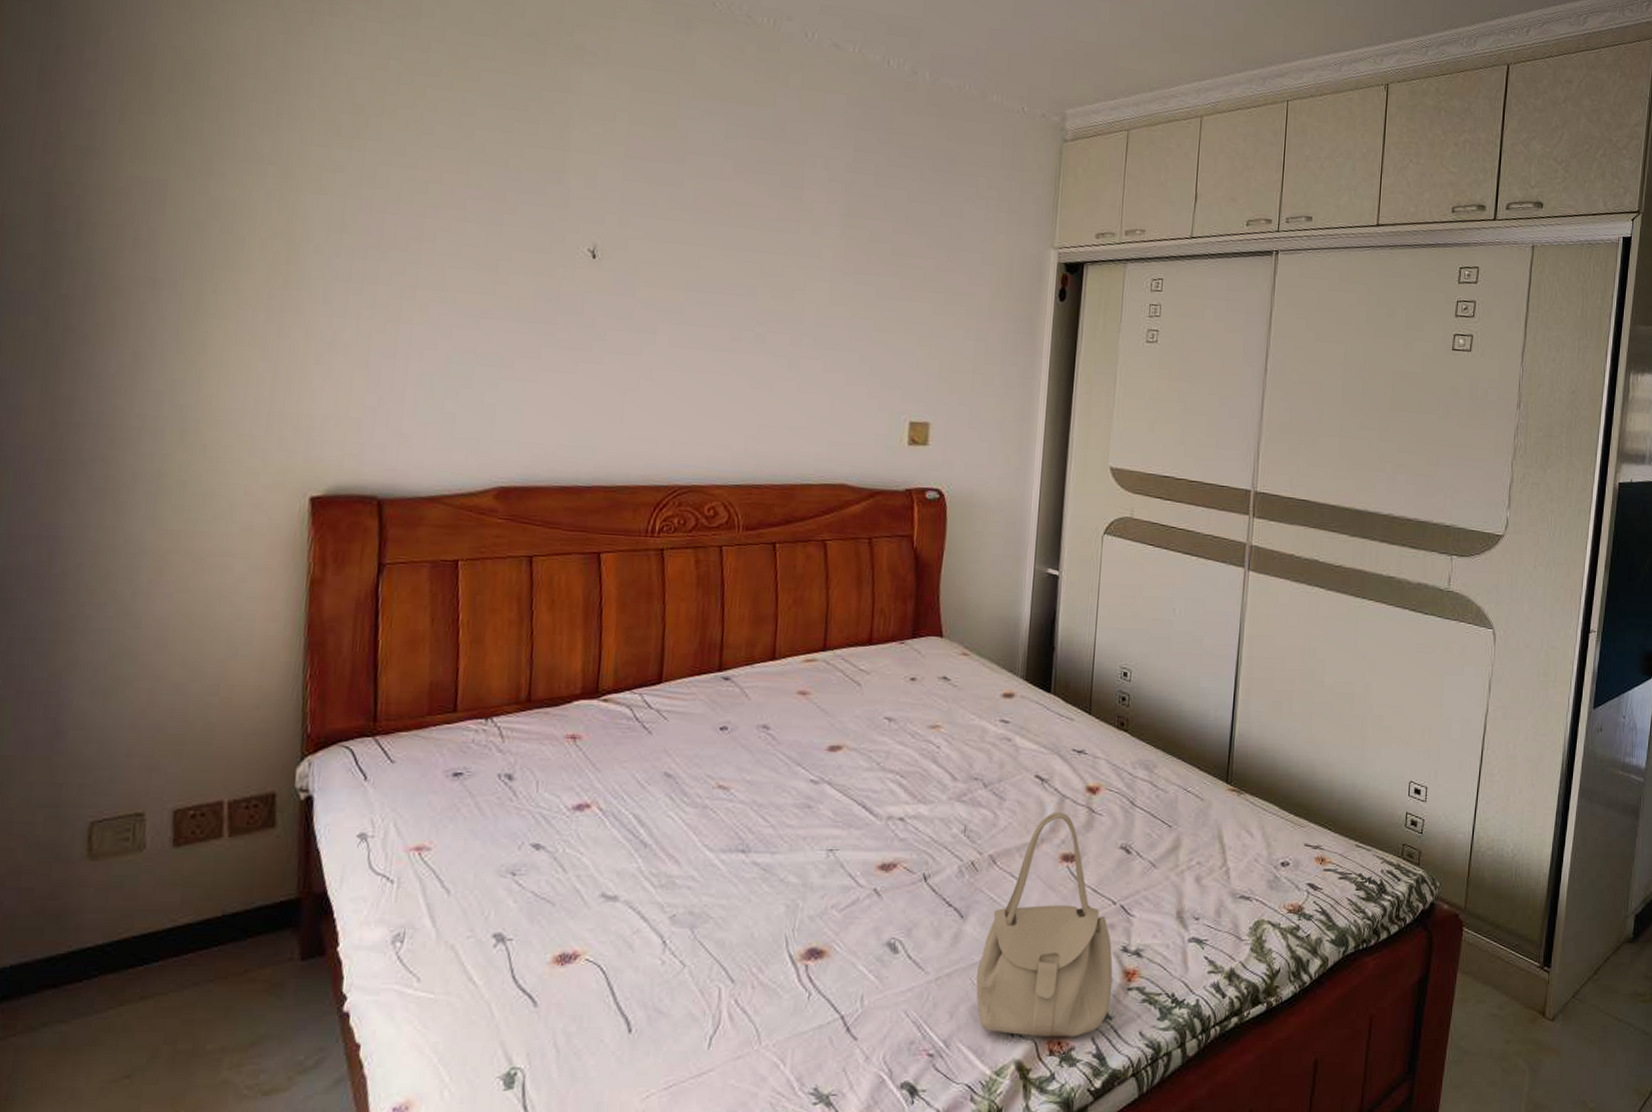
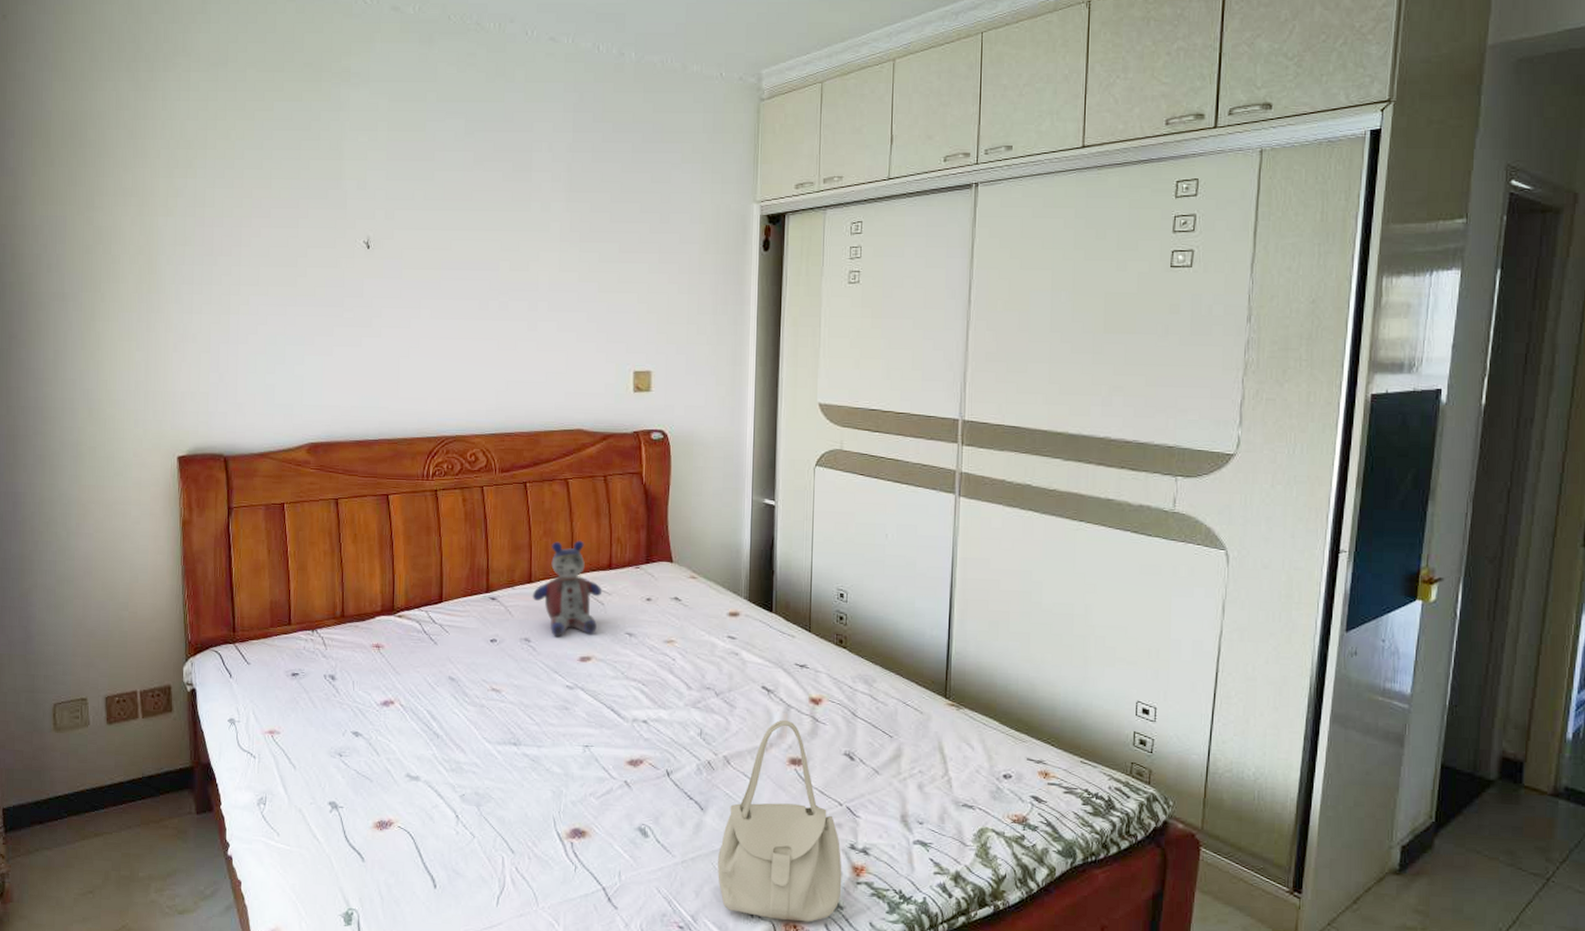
stuffed bear: none [774,610,860,724] -> present [532,540,603,638]

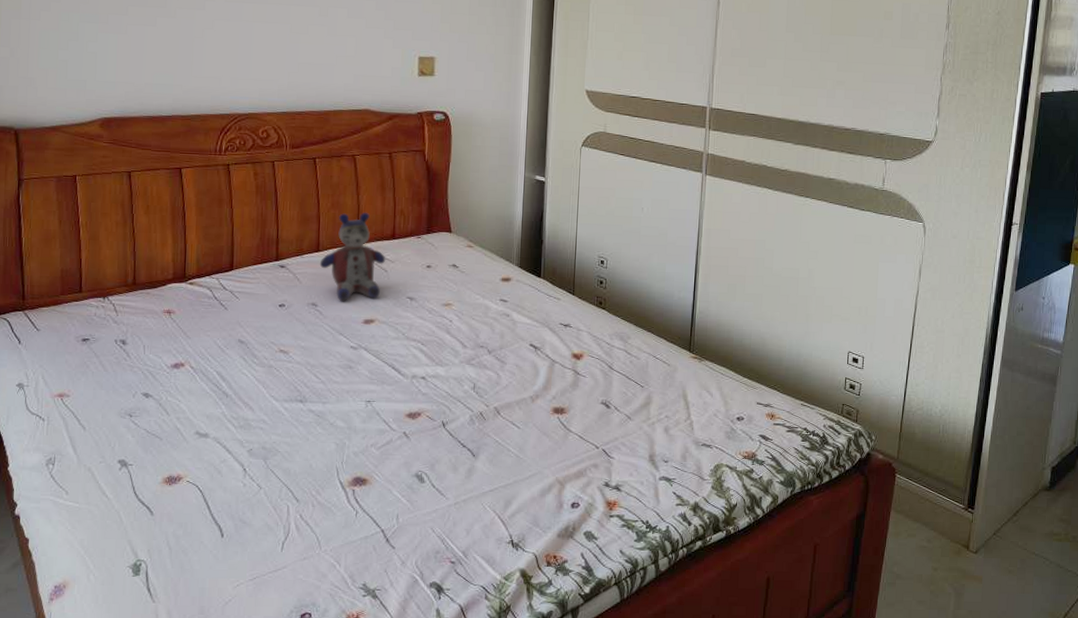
handbag: present [718,719,842,922] -> none [487,373,597,552]

